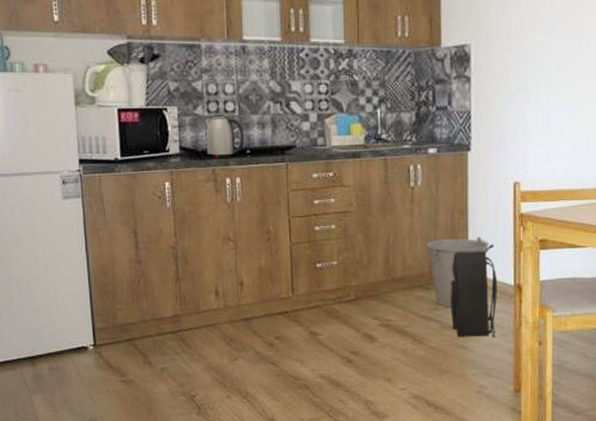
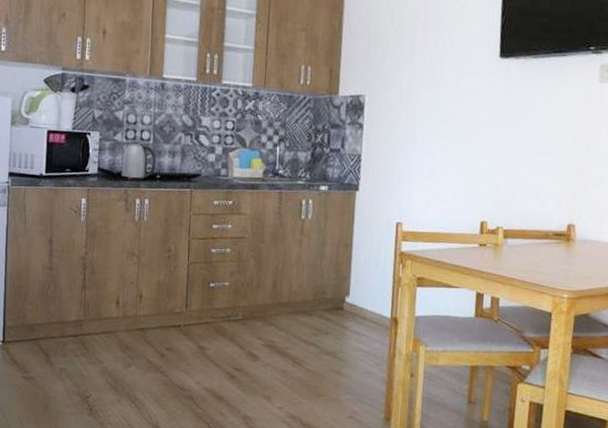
bucket: present [426,236,490,307] -> none [312,270,371,334]
backpack: present [450,244,498,337] -> none [330,278,376,366]

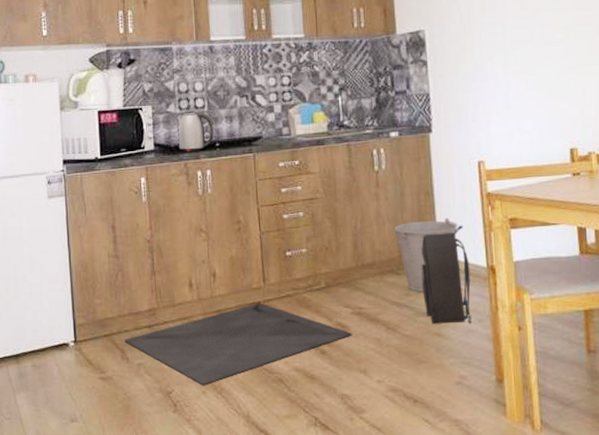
door mat: none [50,325,262,395] -> present [124,302,353,386]
bucket: none [312,270,371,334] -> present [394,218,458,292]
backpack: none [330,278,376,366] -> present [421,225,473,324]

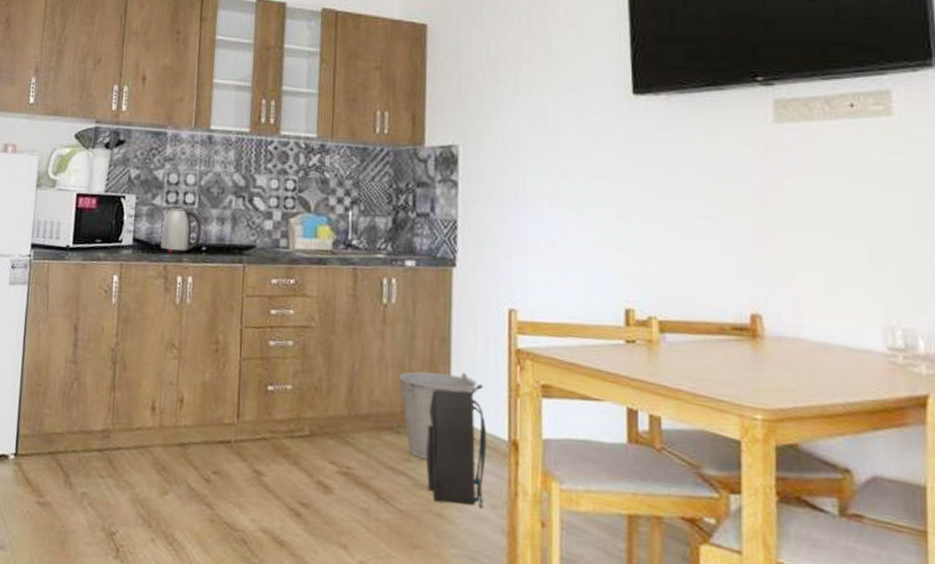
door mat: present [124,302,353,386] -> none [70,441,336,532]

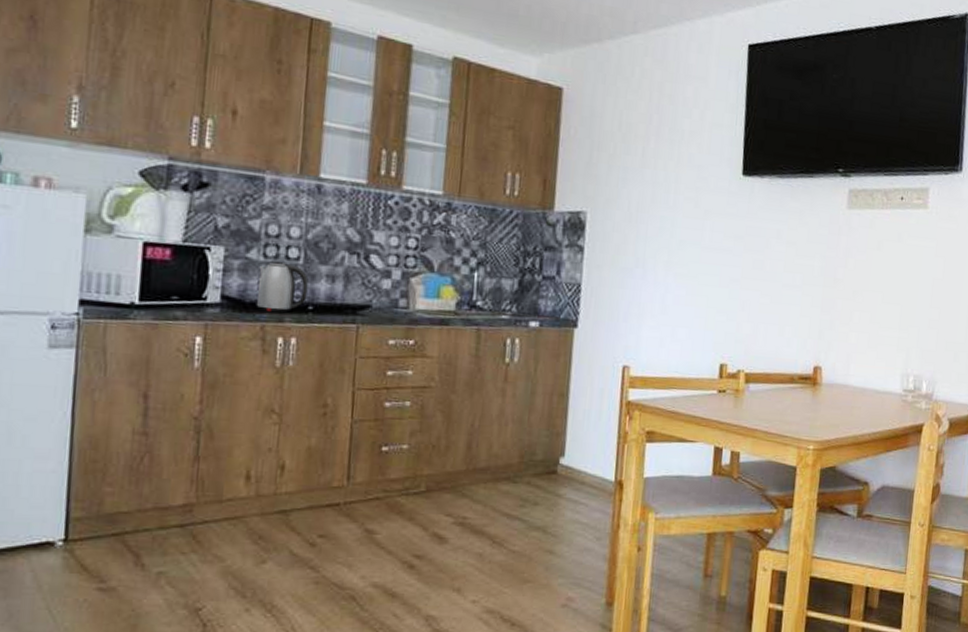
bucket: present [399,371,477,460] -> none [518,424,591,504]
backpack: present [426,383,487,508] -> none [539,433,597,541]

